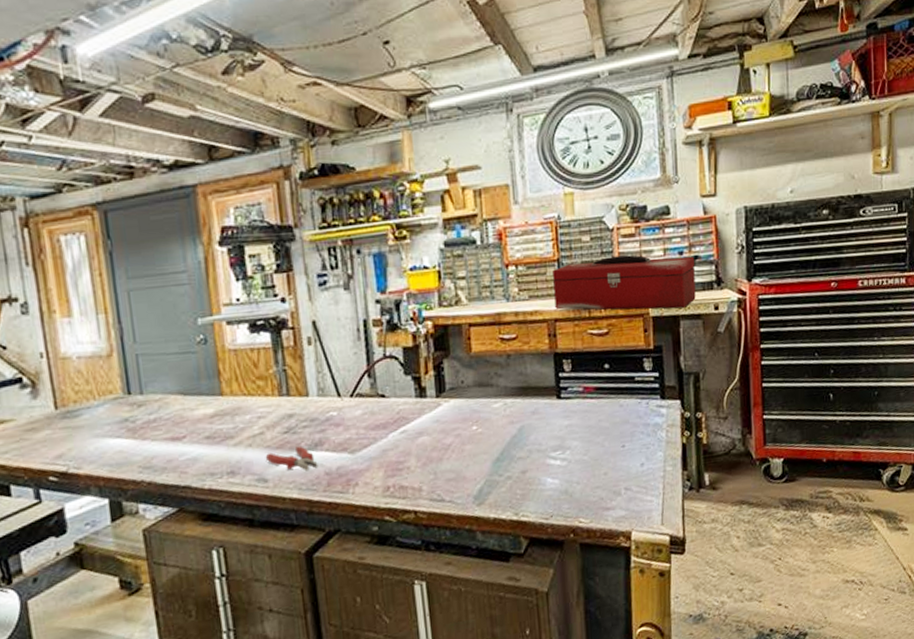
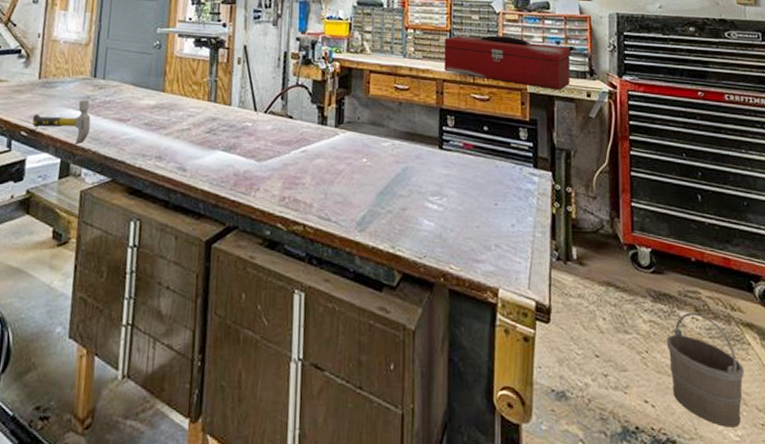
claw hammer: none [60,423,138,480] -> present [32,99,91,145]
pliers: present [265,446,318,471] -> none [188,146,229,169]
bucket: none [798,511,871,610] -> present [666,312,745,428]

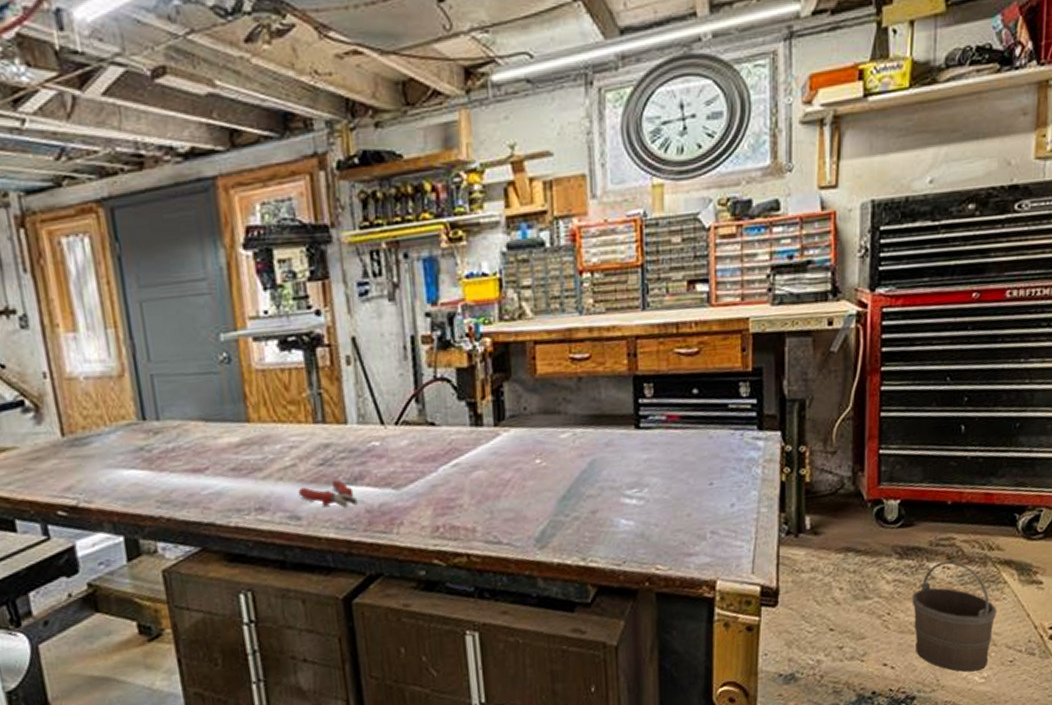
claw hammer: present [32,99,91,145] -> none [69,452,155,515]
pliers: none [188,146,229,169] -> present [298,480,358,508]
toolbox: present [444,35,570,90] -> none [635,259,806,325]

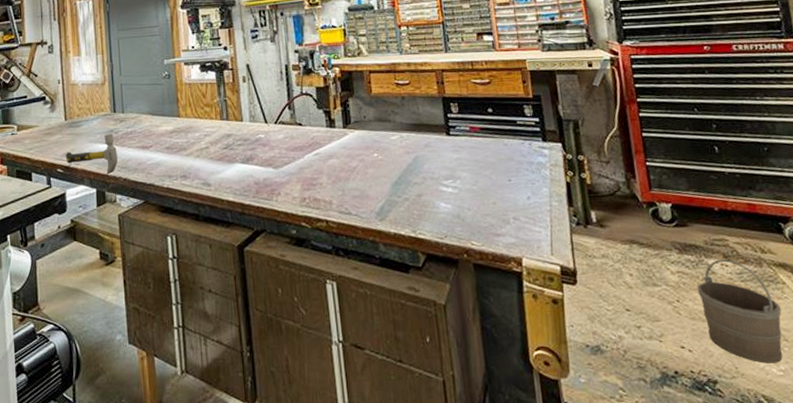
claw hammer: none [69,452,155,515] -> present [66,133,118,175]
pliers: present [298,480,358,508] -> none [209,159,249,180]

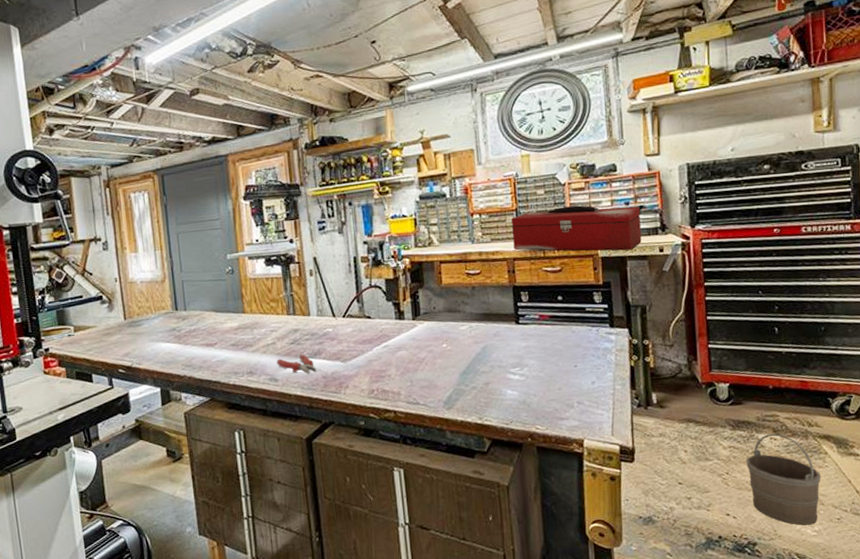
claw hammer: present [66,133,118,175] -> none [127,331,182,374]
pliers: none [209,159,249,180] -> present [276,354,317,374]
toolbox: none [438,19,570,65] -> present [512,205,642,251]

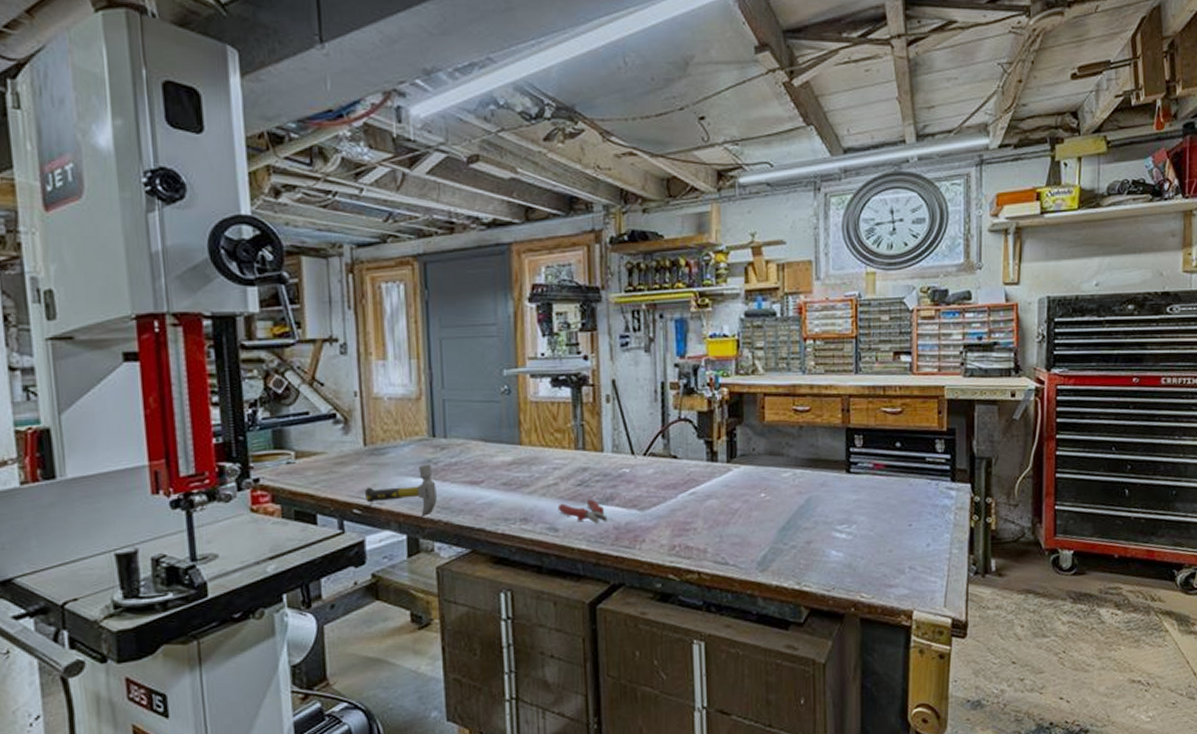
claw hammer: none [127,331,182,374] -> present [365,464,437,518]
toolbox: present [512,205,642,251] -> none [850,337,993,393]
bucket: present [746,433,822,526] -> none [1084,608,1160,711]

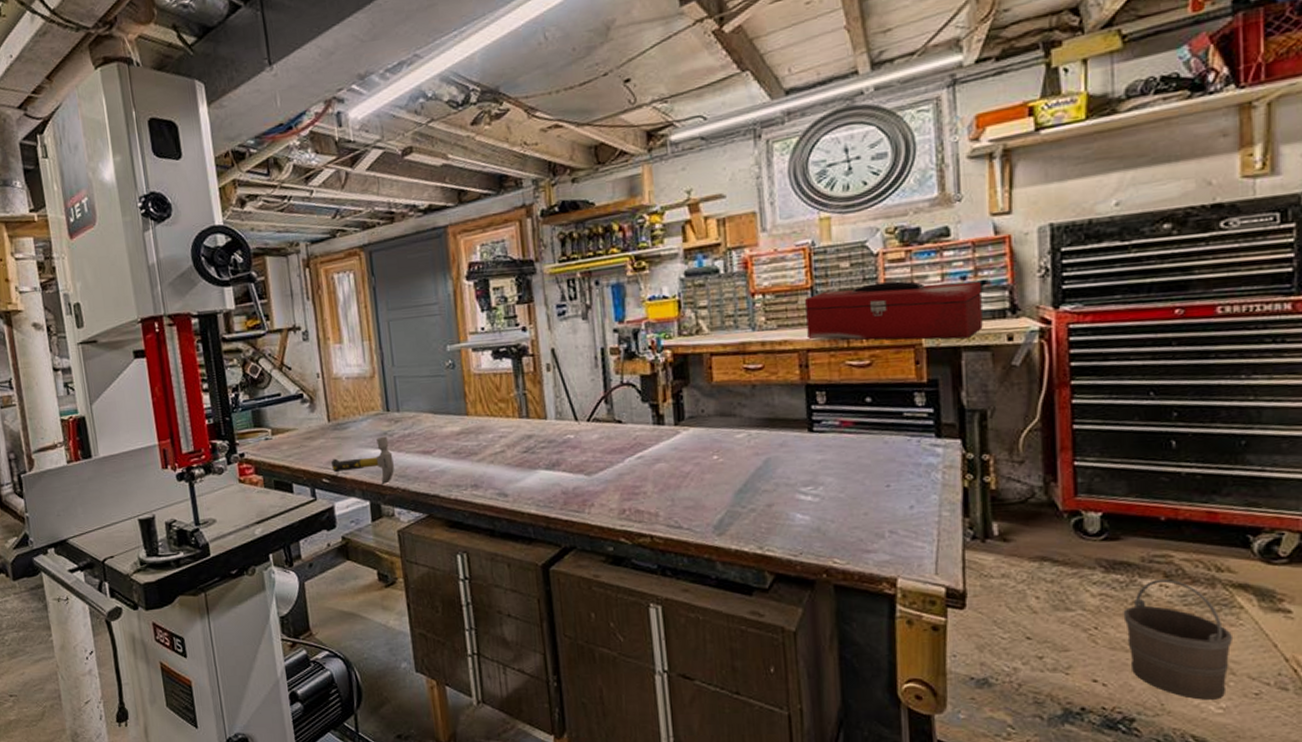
pliers: present [557,499,608,524] -> none [505,465,555,489]
toolbox: none [850,337,993,393] -> present [805,281,983,340]
bucket: none [1084,608,1160,711] -> present [1123,579,1234,700]

